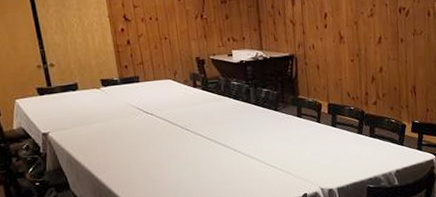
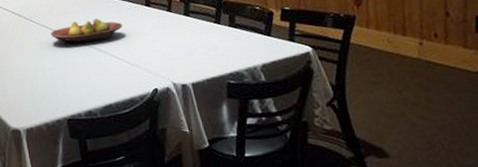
fruit bowl: none [205,128,276,153] -> present [50,18,123,45]

